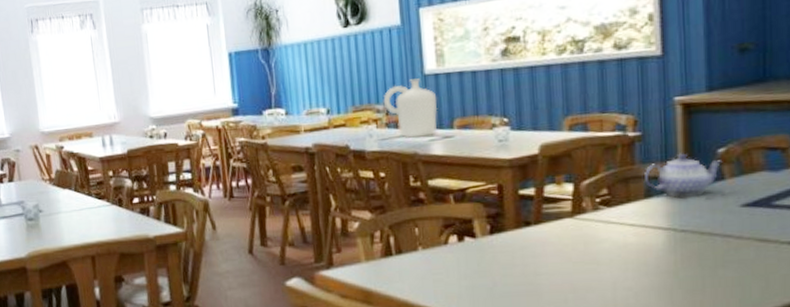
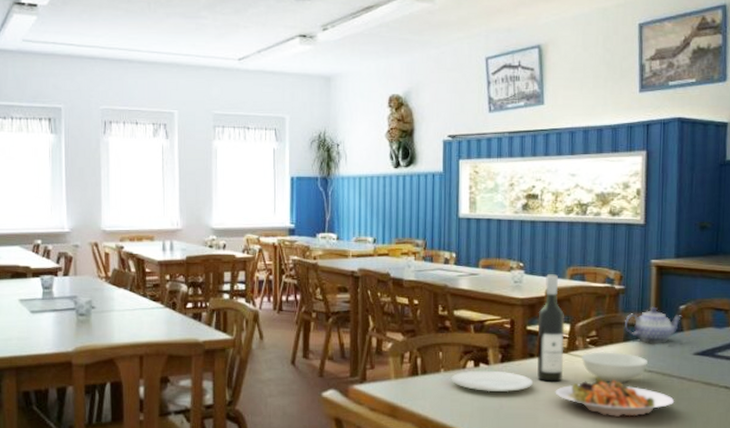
water jug: present [383,78,438,139] -> none [422,220,468,273]
plate: none [431,244,533,269] -> present [451,370,534,393]
bottle: none [531,127,570,253] -> present [537,274,565,383]
salad: none [560,242,719,287] -> present [555,376,675,417]
bowl: none [590,211,680,248] -> present [581,352,649,383]

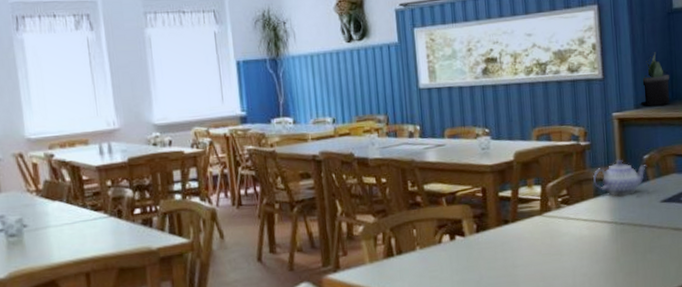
plate: present [451,370,534,393] -> none [427,241,511,265]
bottle: present [537,274,565,383] -> none [508,137,540,247]
salad: present [555,376,675,417] -> none [532,235,648,273]
bowl: present [581,352,649,383] -> none [554,208,620,240]
planter: none [680,203,716,258] -> present [639,52,670,108]

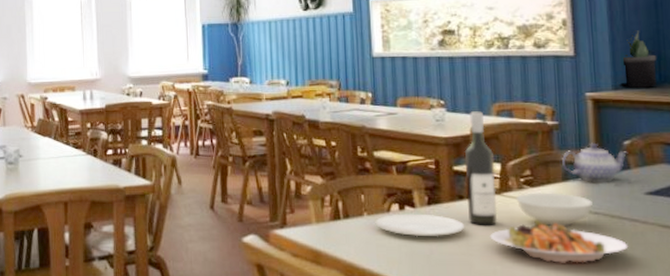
plate: none [427,241,511,265] -> present [375,213,465,237]
bottle: none [508,137,540,247] -> present [464,111,498,226]
salad: none [532,235,648,273] -> present [490,219,629,263]
bowl: none [554,208,620,240] -> present [515,192,594,226]

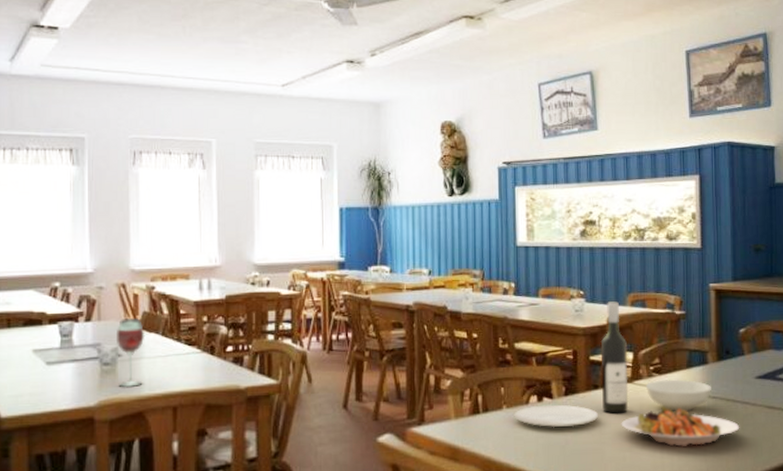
wineglass: none [17,123,41,184] -> present [115,317,145,388]
teapot: present [562,142,628,184] -> none [687,331,743,370]
planter: present [618,30,657,89] -> none [737,225,770,281]

